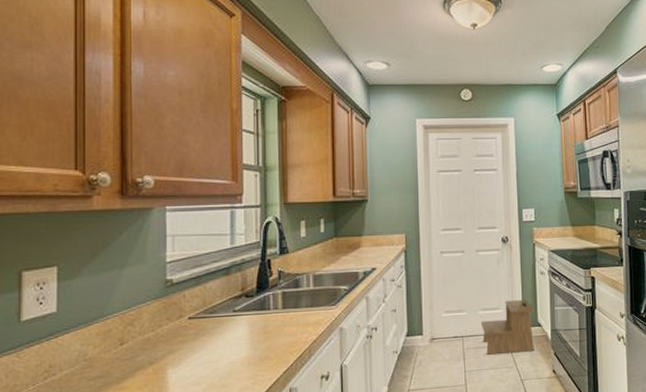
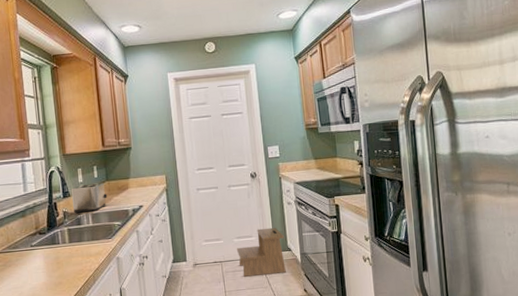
toaster: none [290,239,335,274] -> present [71,182,108,213]

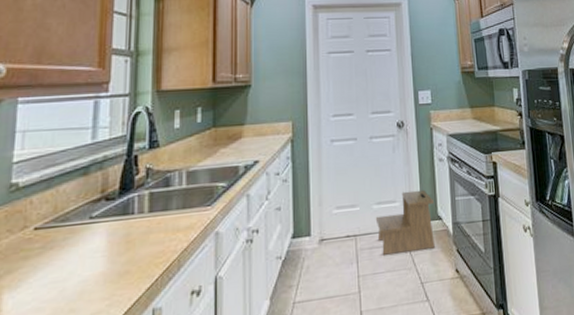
toaster: present [71,182,108,213] -> none [160,129,212,171]

